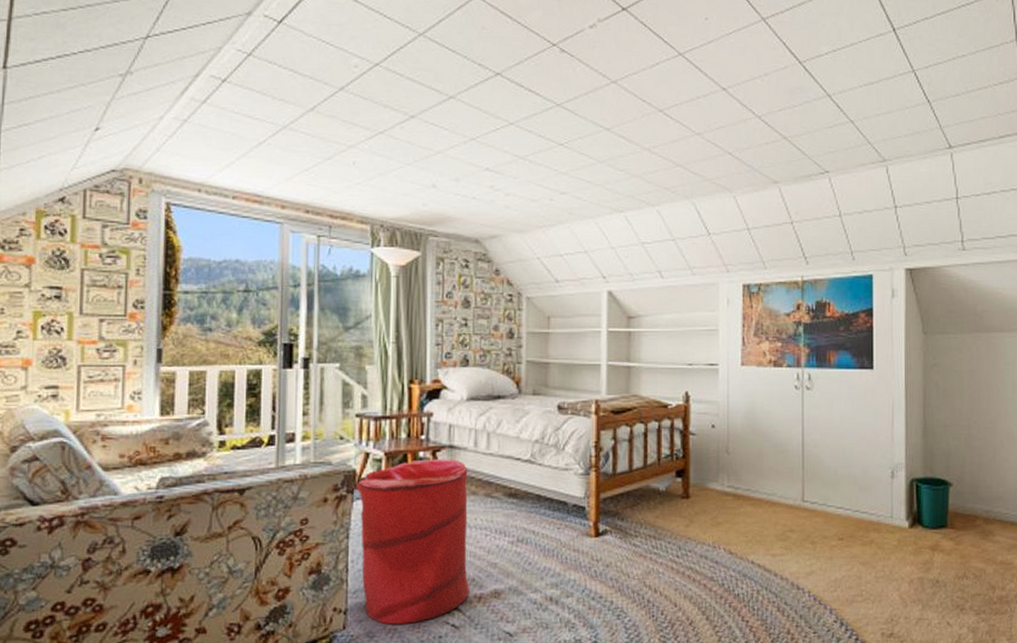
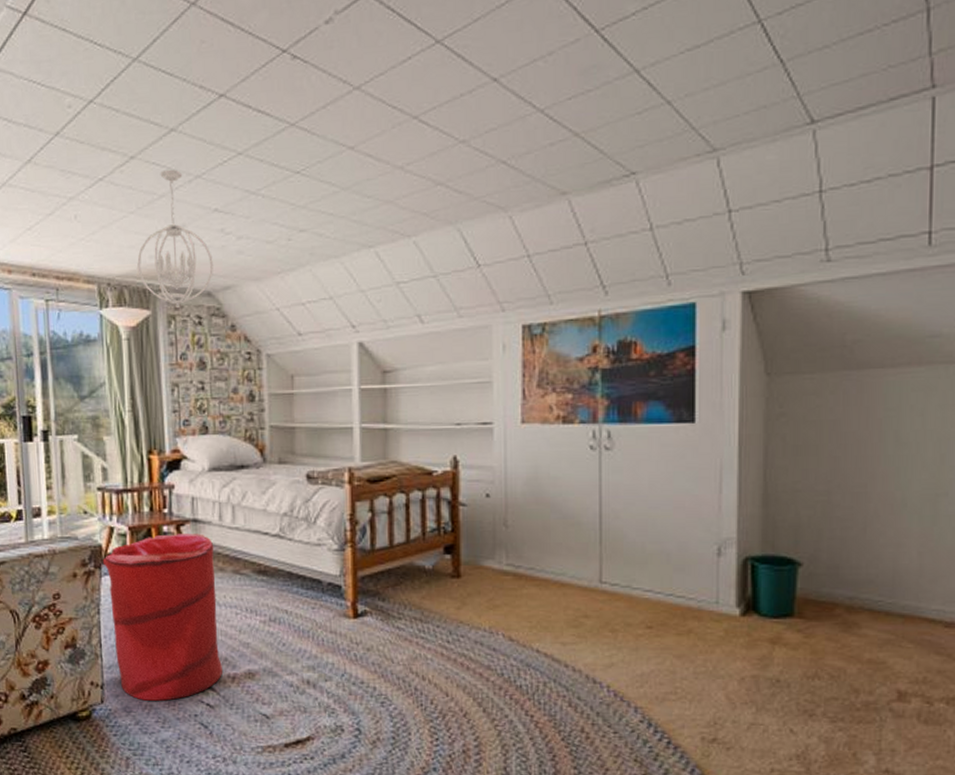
chandelier: none [411,130,482,251] -> present [137,169,213,308]

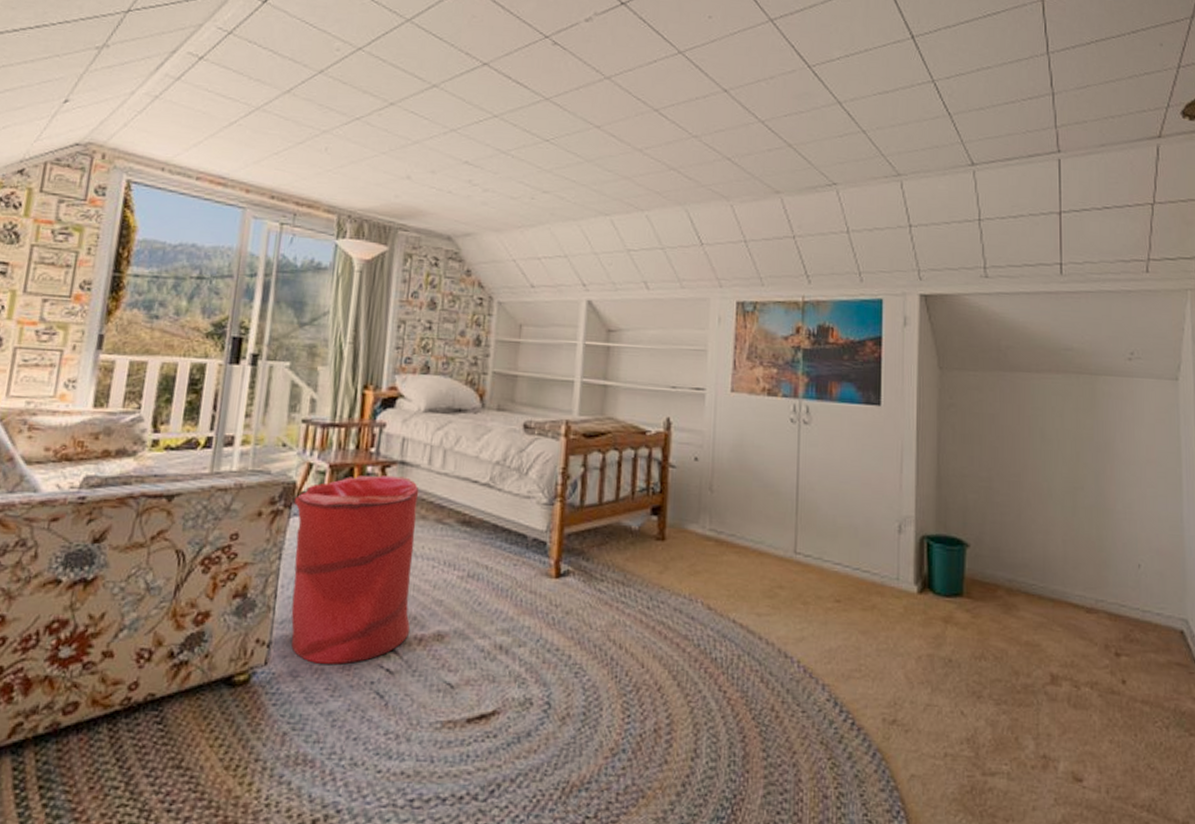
chandelier: present [137,169,213,308] -> none [381,119,457,247]

